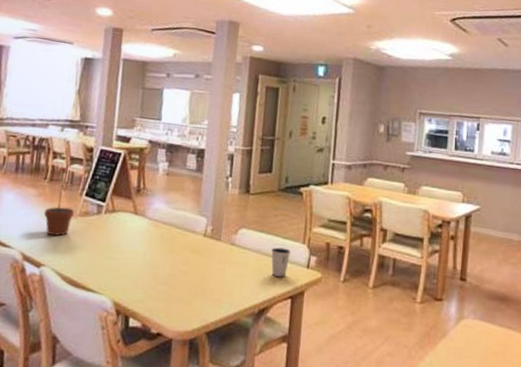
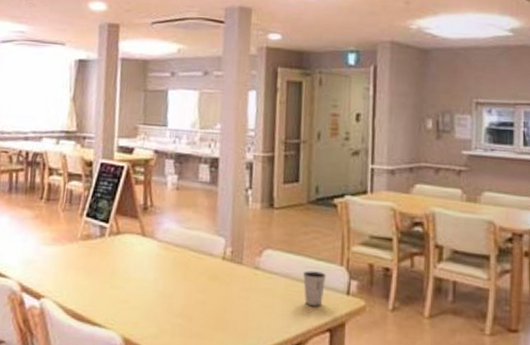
potted flower: present [44,167,75,236] -> none [41,184,75,263]

